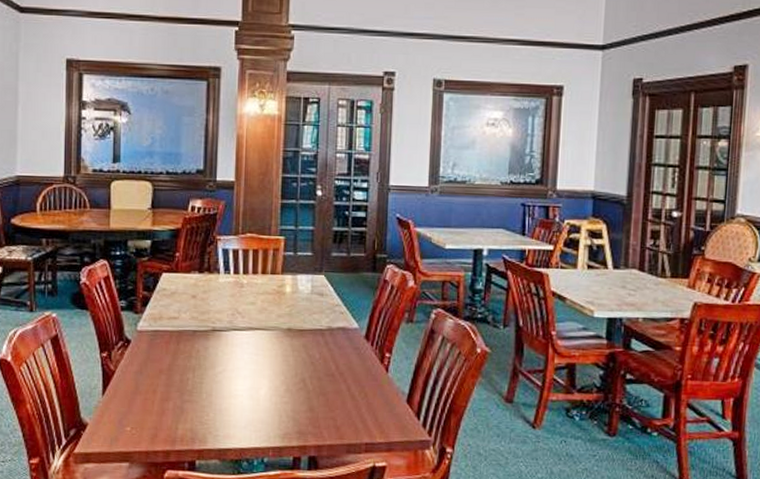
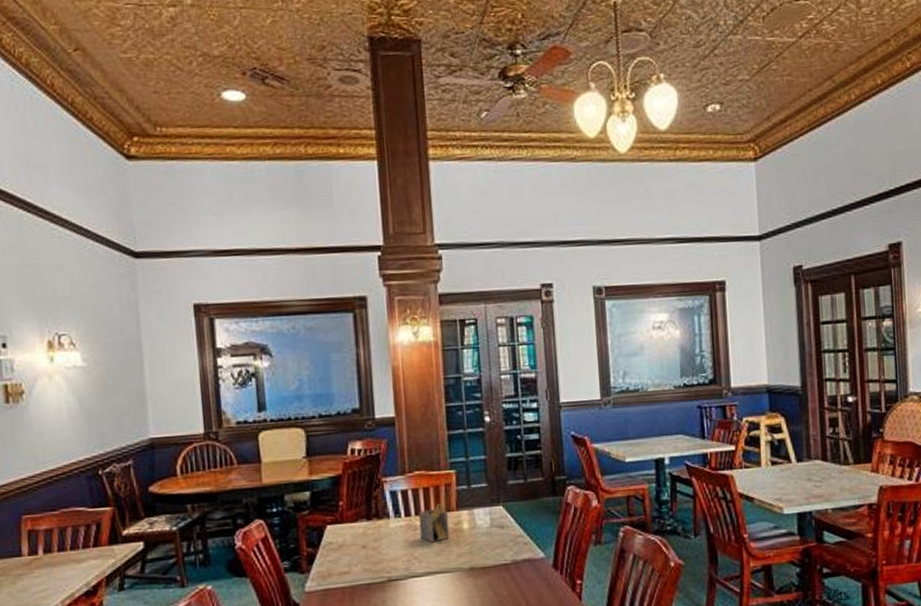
napkin holder: none [245,266,274,301] -> present [418,503,450,543]

